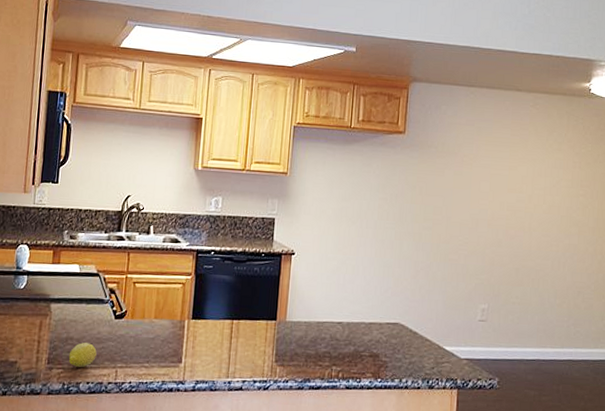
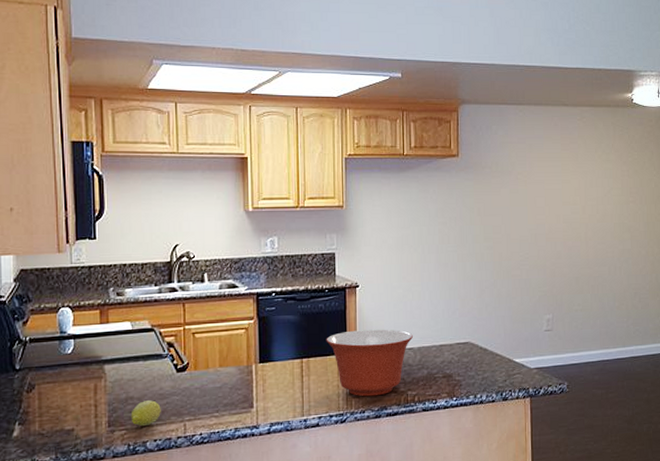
mixing bowl: none [257,297,343,367] -> present [326,329,413,397]

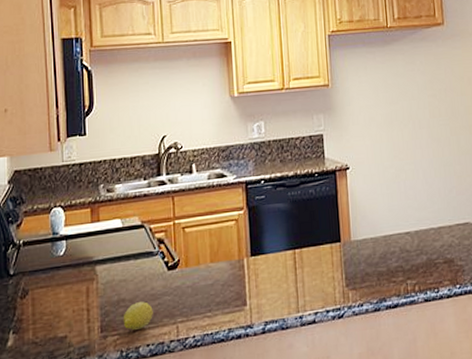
mixing bowl: present [326,329,413,397] -> none [318,213,409,288]

